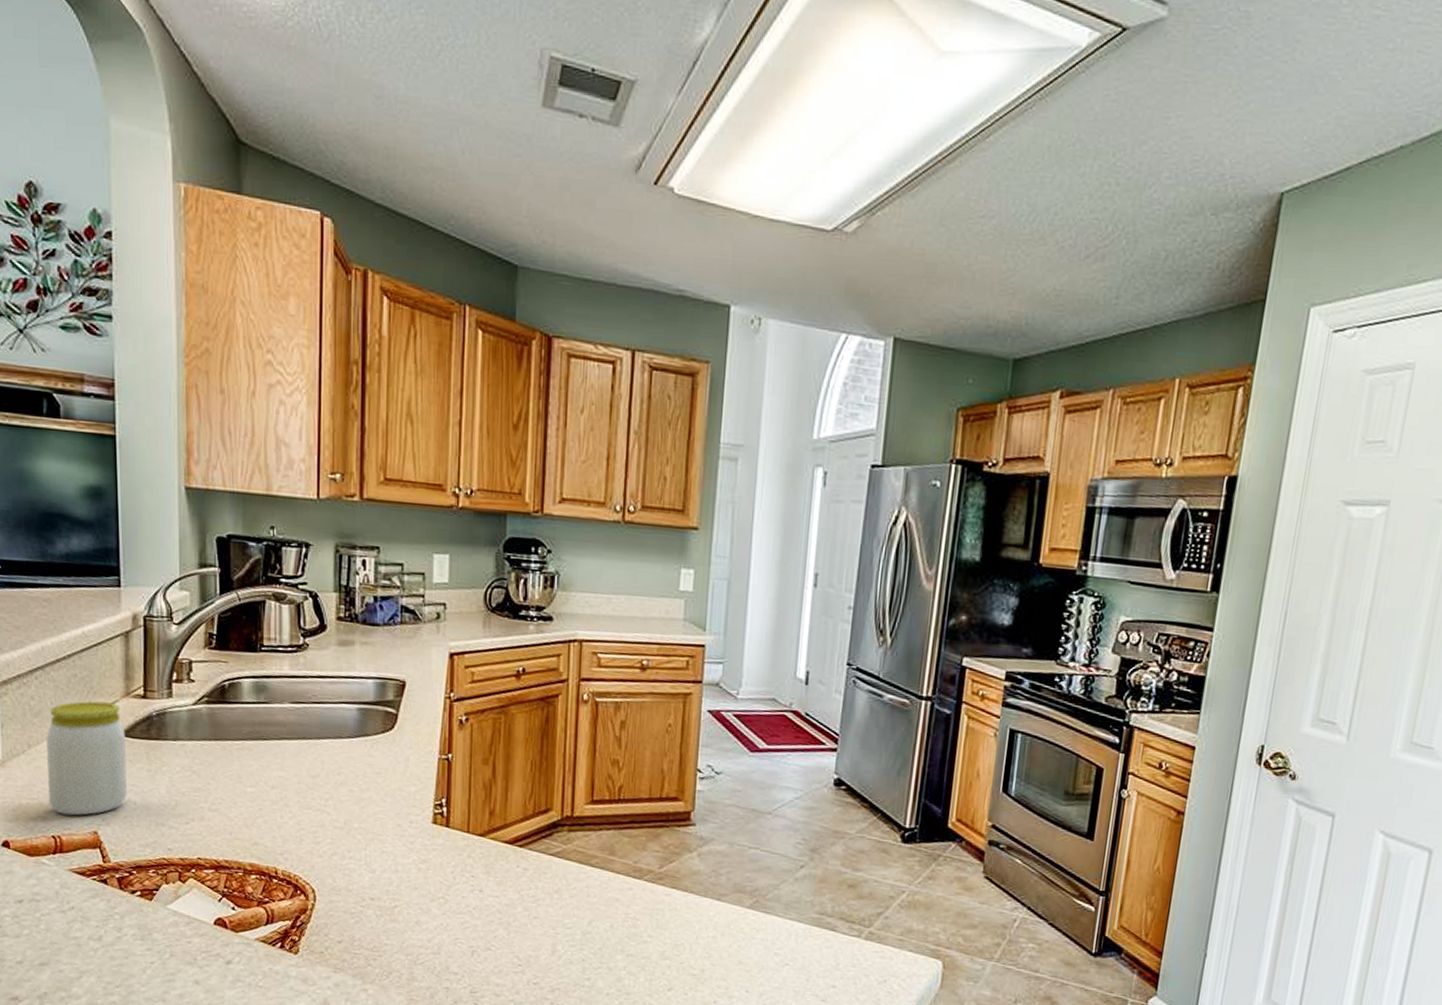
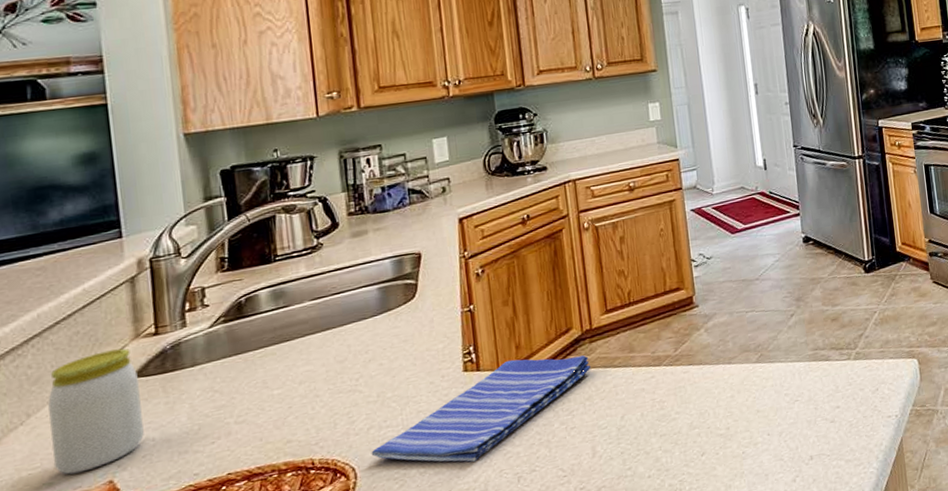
dish towel: none [332,824,566,921] -> present [371,355,591,462]

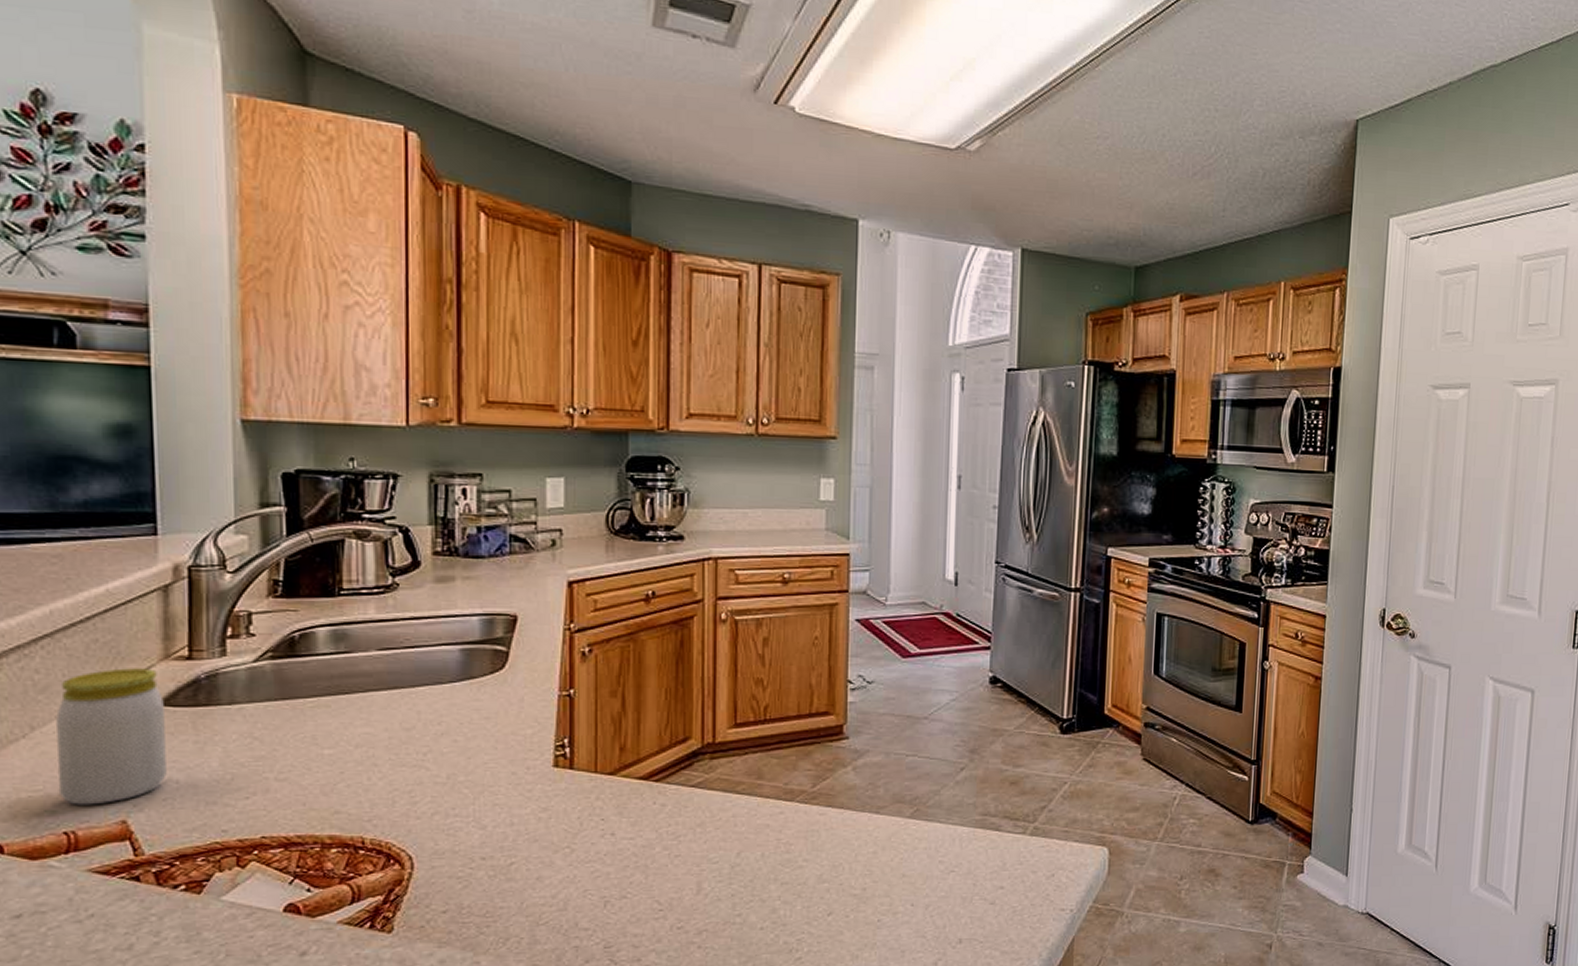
dish towel: present [371,355,591,462] -> none [433,762,709,874]

